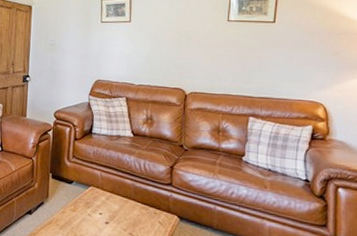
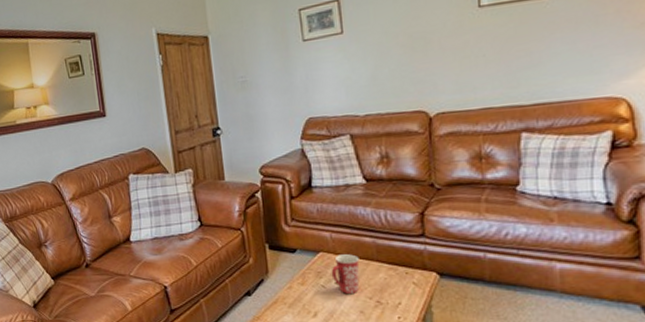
mug: none [97,190,120,224] -> present [331,254,360,294]

